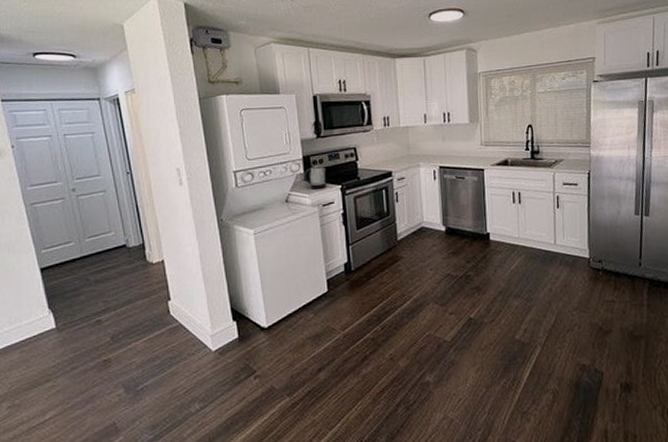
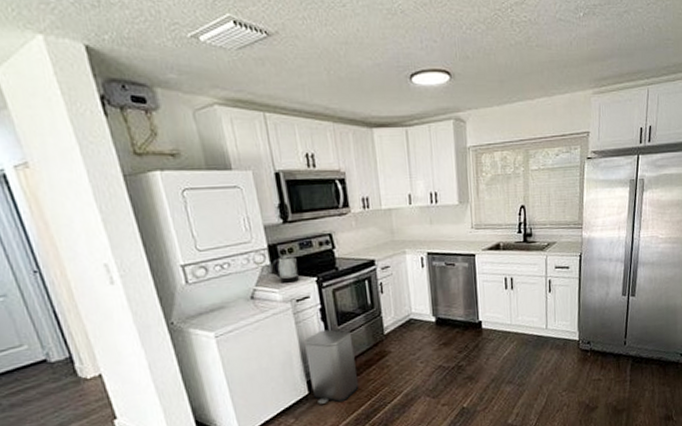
pedal bin: none [327,232,373,303] -> present [304,329,359,404]

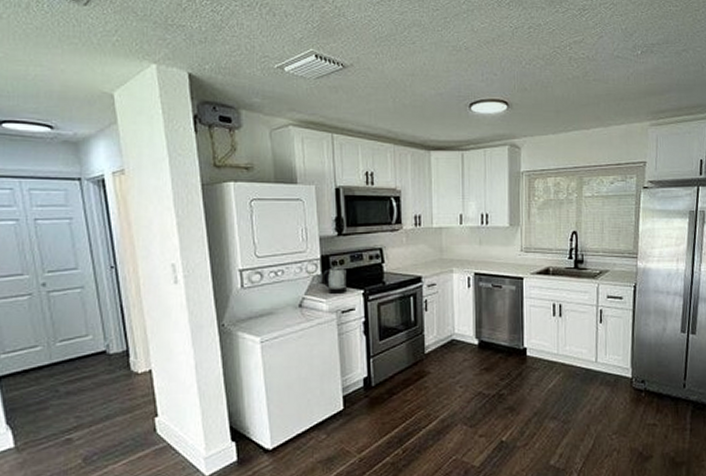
pedal bin: present [304,329,359,404] -> none [345,344,395,422]

